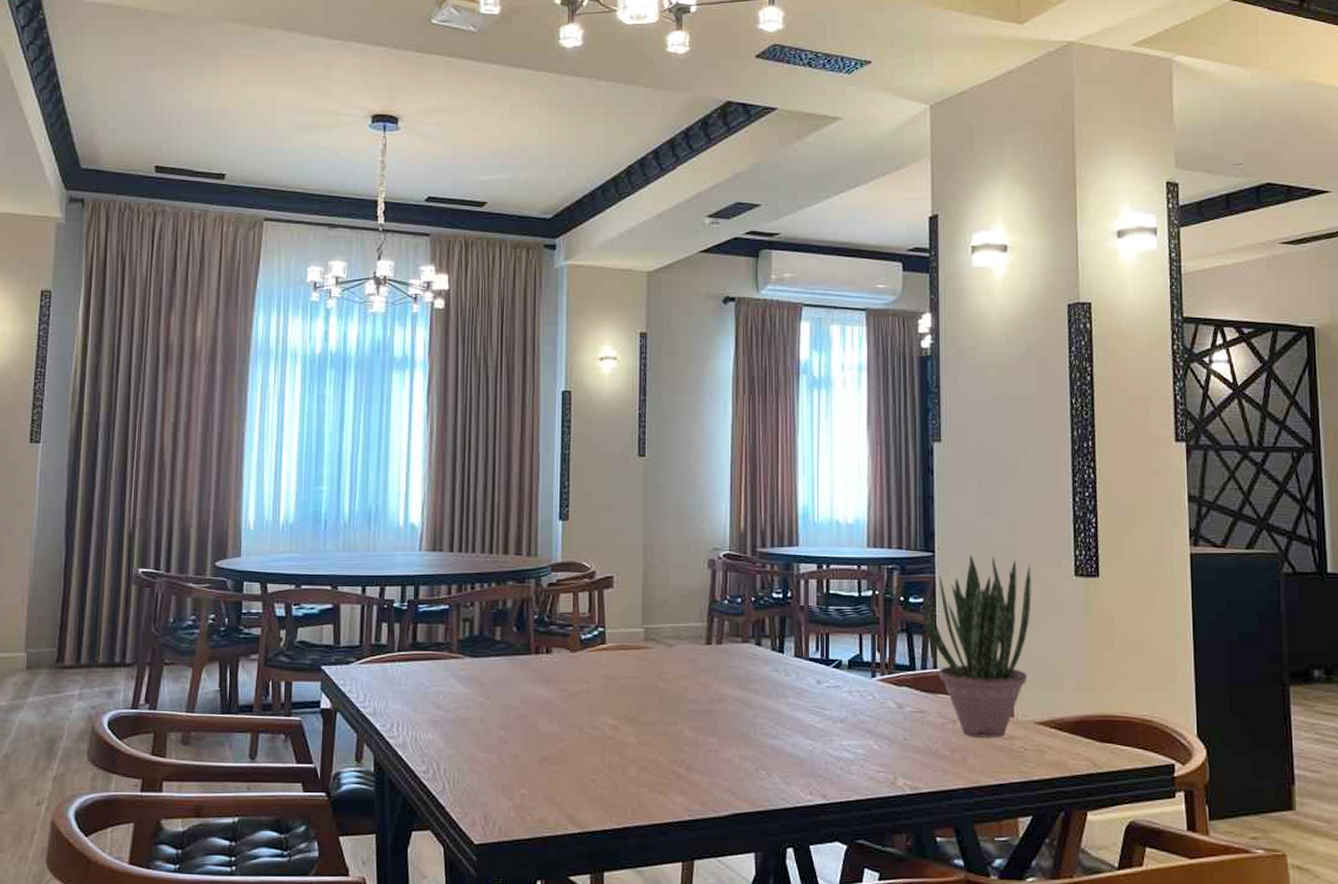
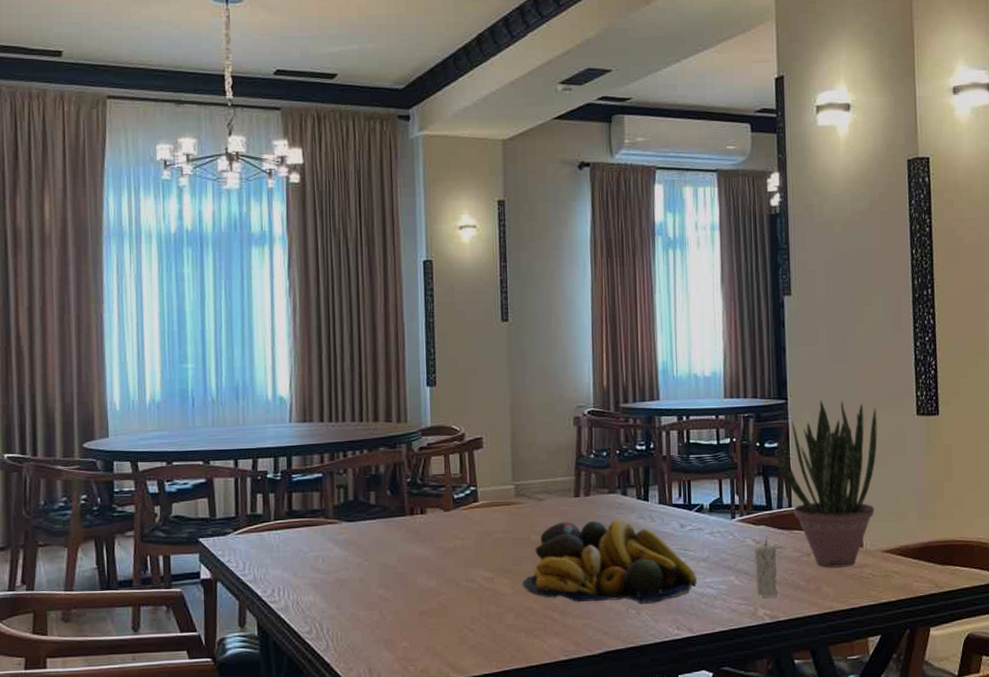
fruit bowl: none [647,670,832,764] -> present [522,518,697,604]
candle: none [894,699,920,766] -> present [753,536,778,598]

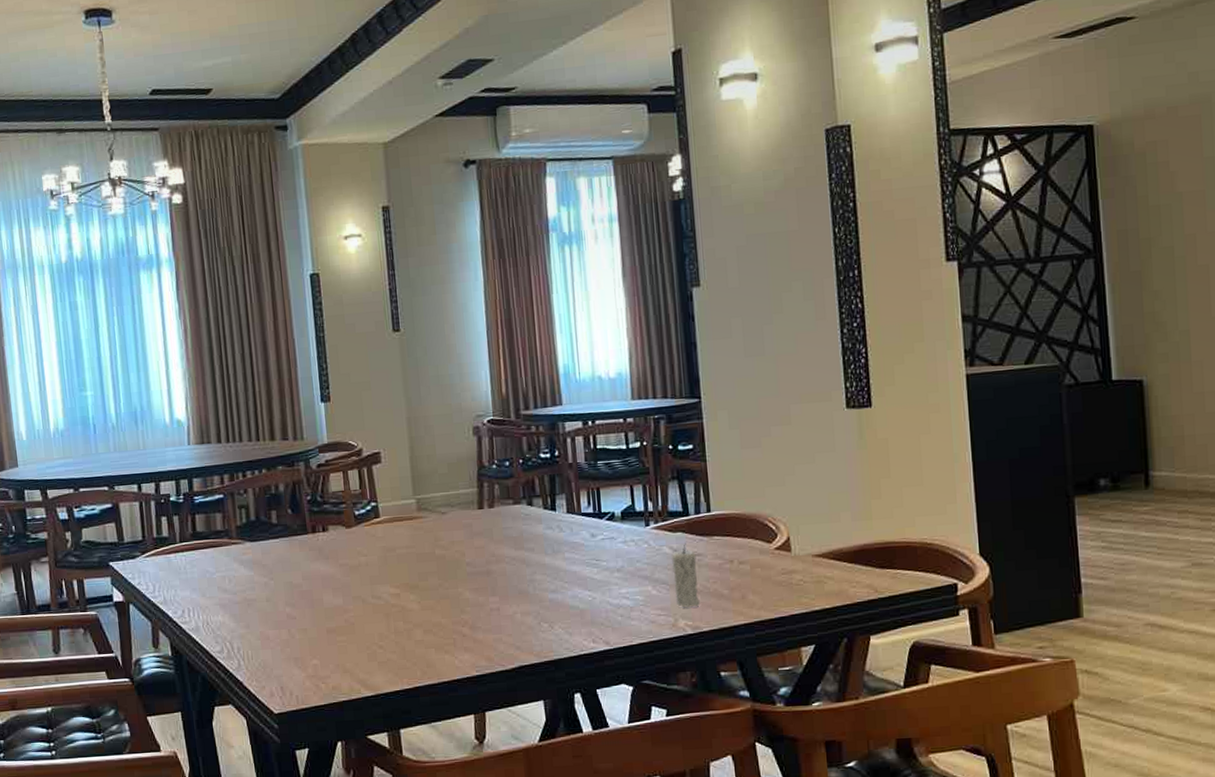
fruit bowl: present [522,518,697,604] -> none [429,529,611,617]
potted plant: present [776,400,878,568] -> none [690,396,803,575]

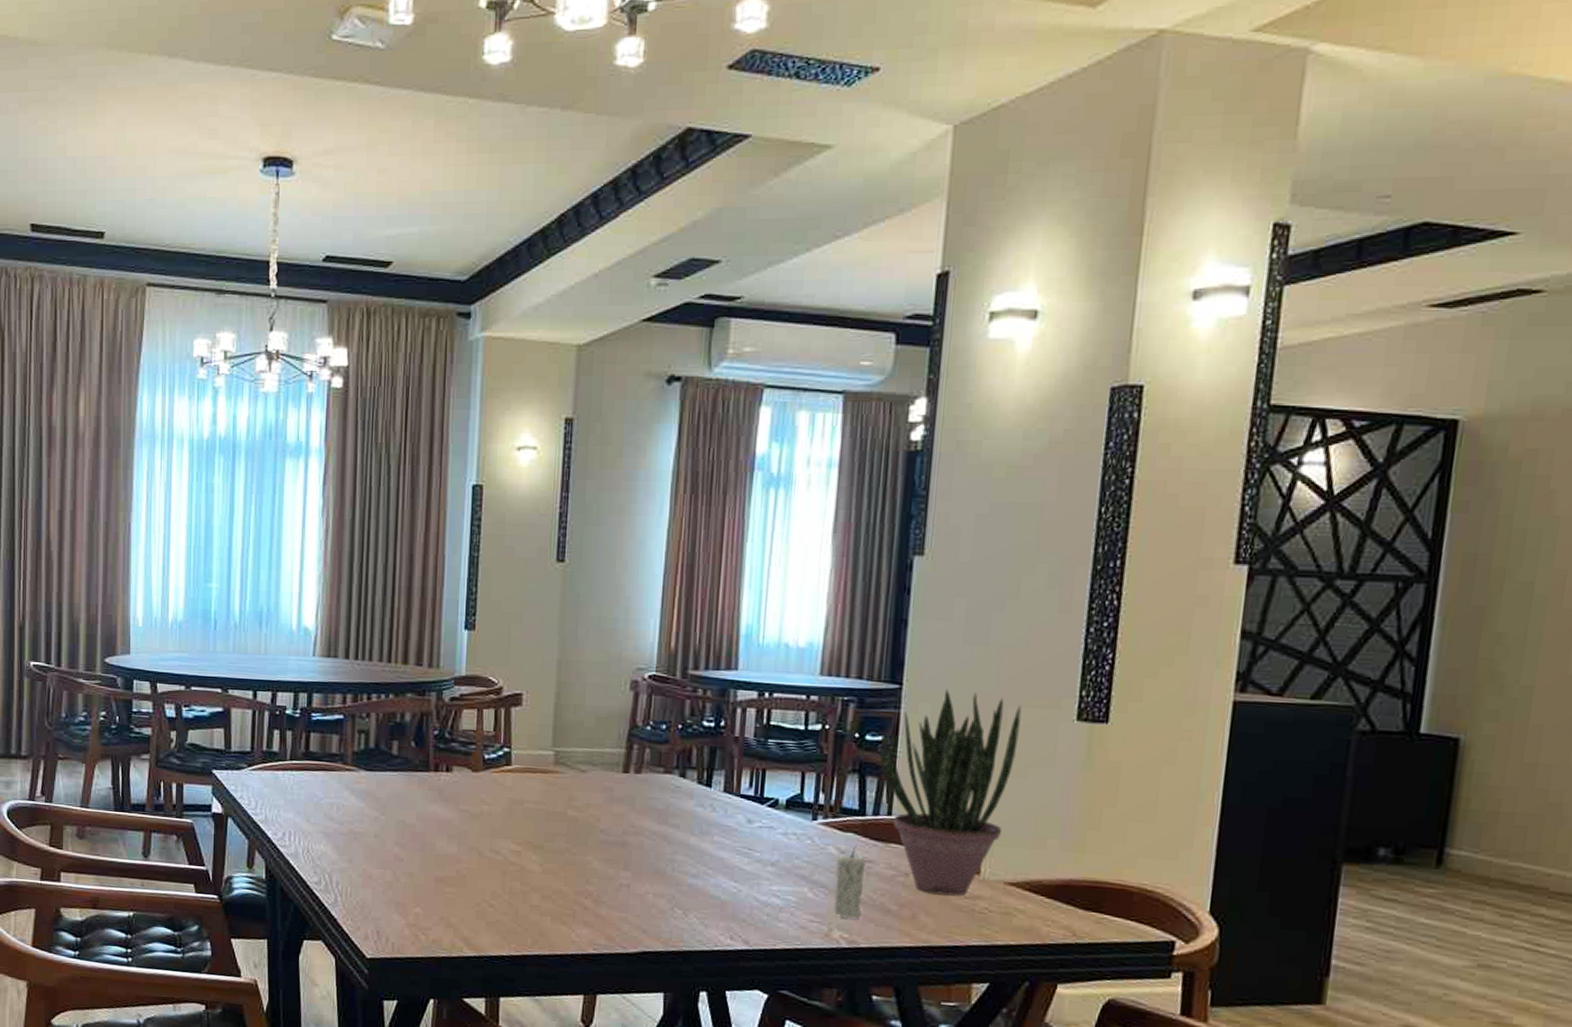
potted plant: none [690,396,803,575] -> present [879,689,1022,896]

